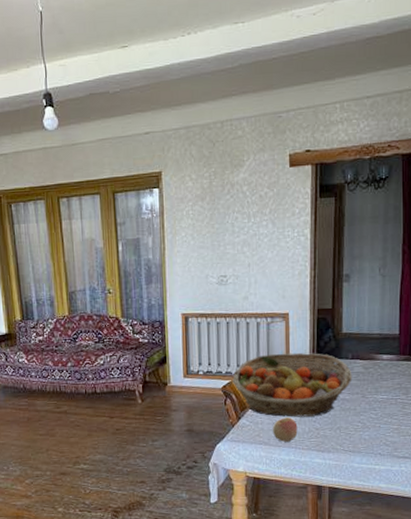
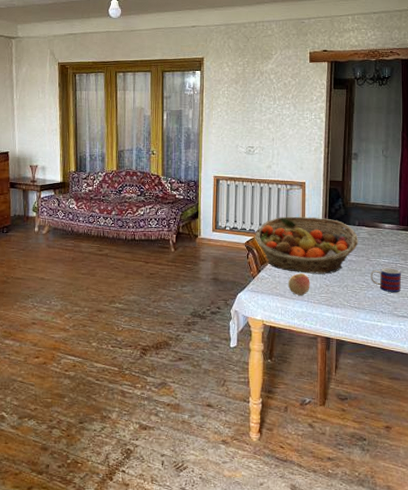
mug: none [367,404,403,431] -> present [371,268,402,292]

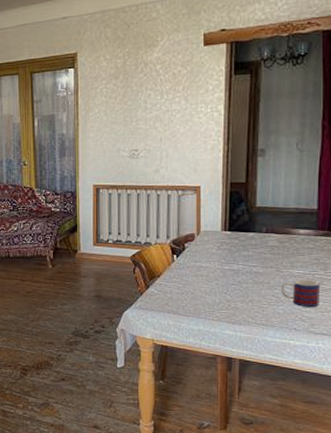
fruit basket: present [255,216,359,274] -> none [142,225,266,288]
apple: present [288,273,310,295] -> none [181,288,208,312]

